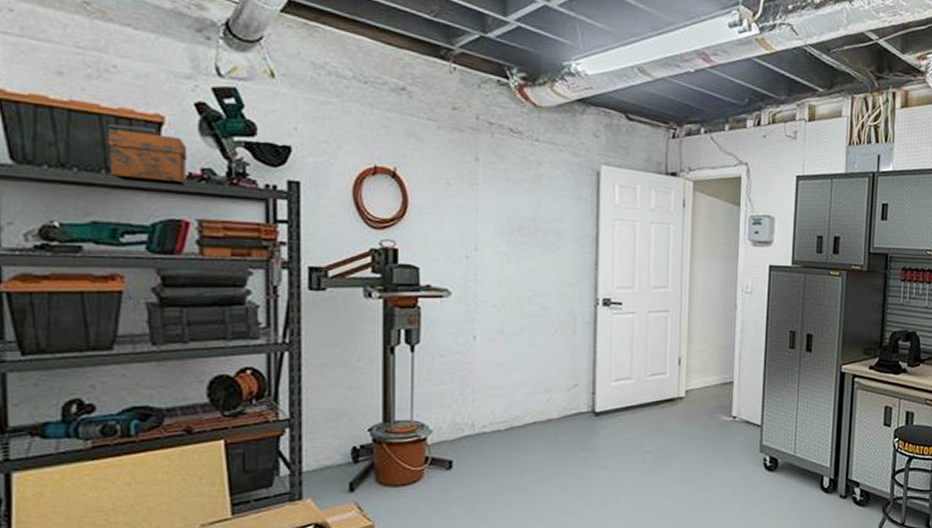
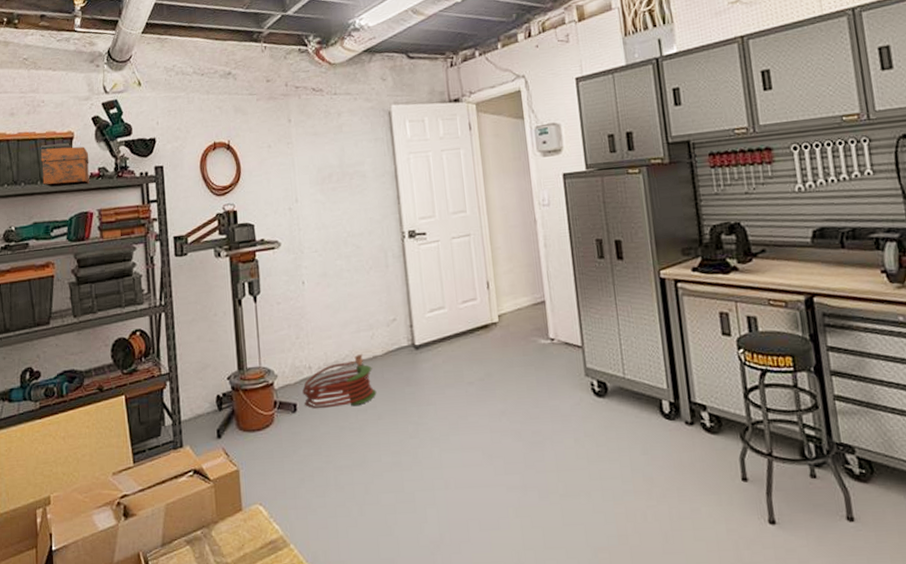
garden hose: none [461,416,547,468] -> present [302,354,377,410]

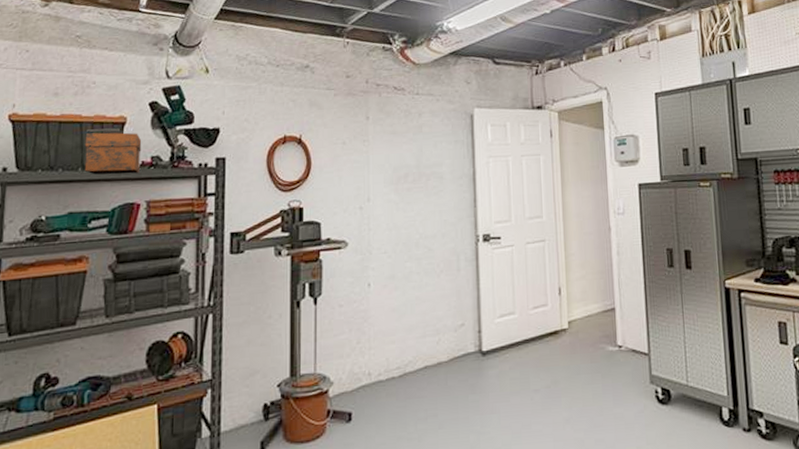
garden hose: present [302,354,377,410] -> none [359,360,439,419]

